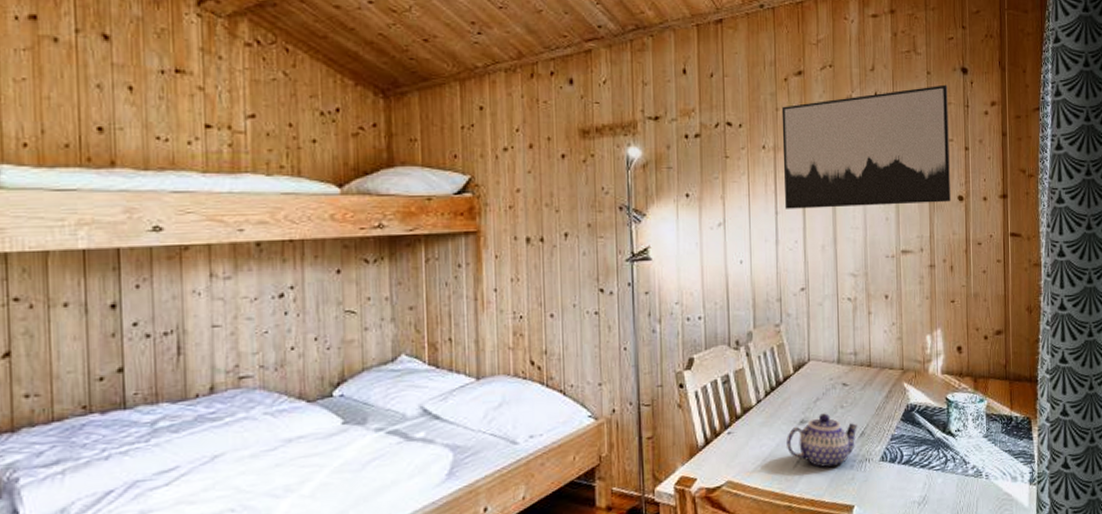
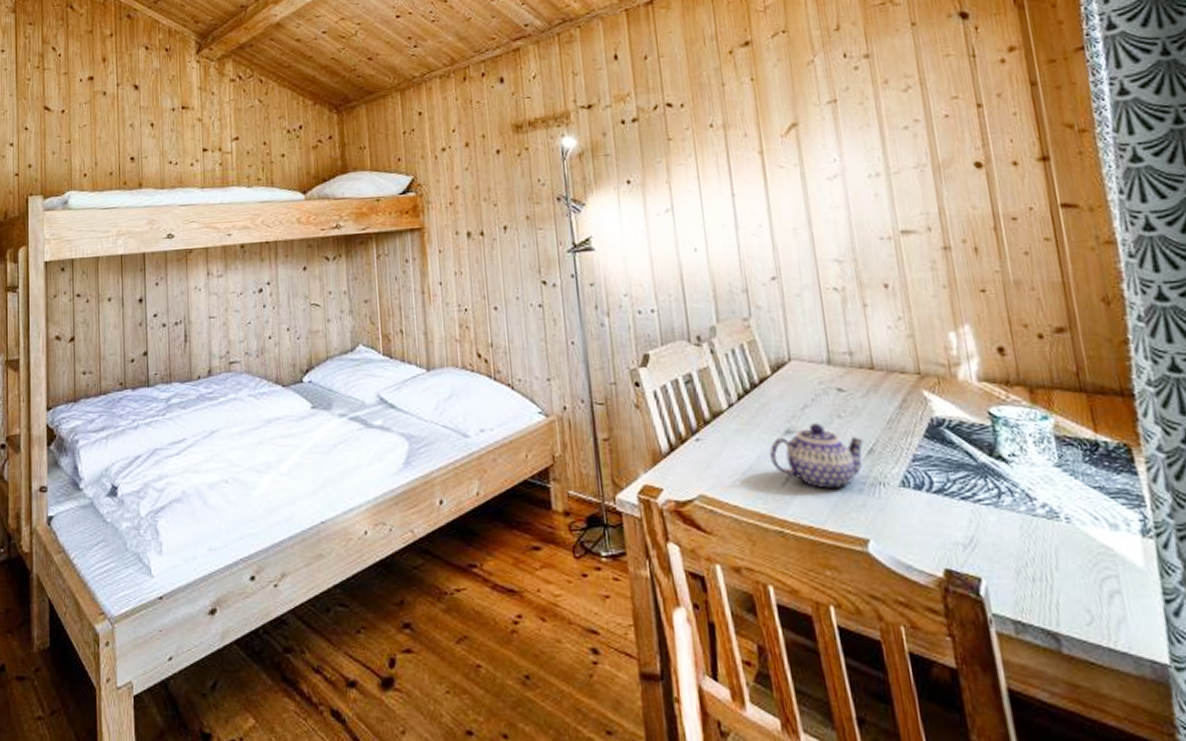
wall art: present [781,84,951,209] -> none [728,34,964,190]

